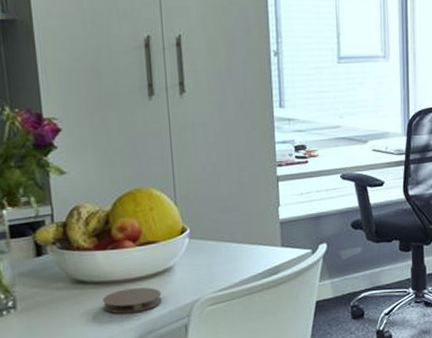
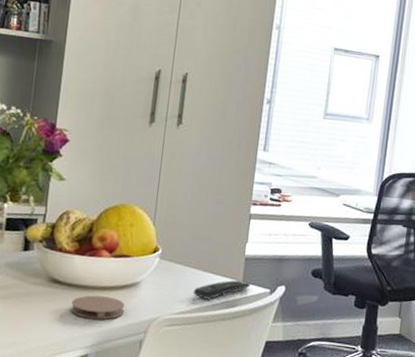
remote control: none [232,245,291,271] -> present [193,280,251,300]

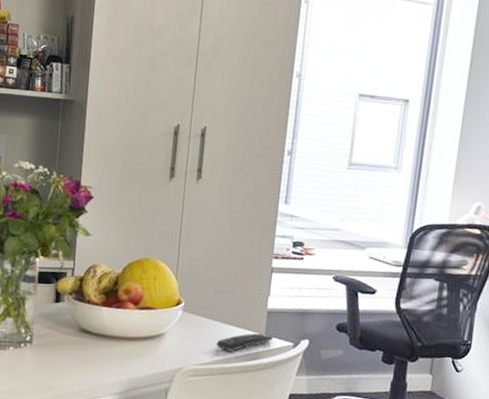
coaster: present [70,295,125,320] -> none [100,345,151,369]

